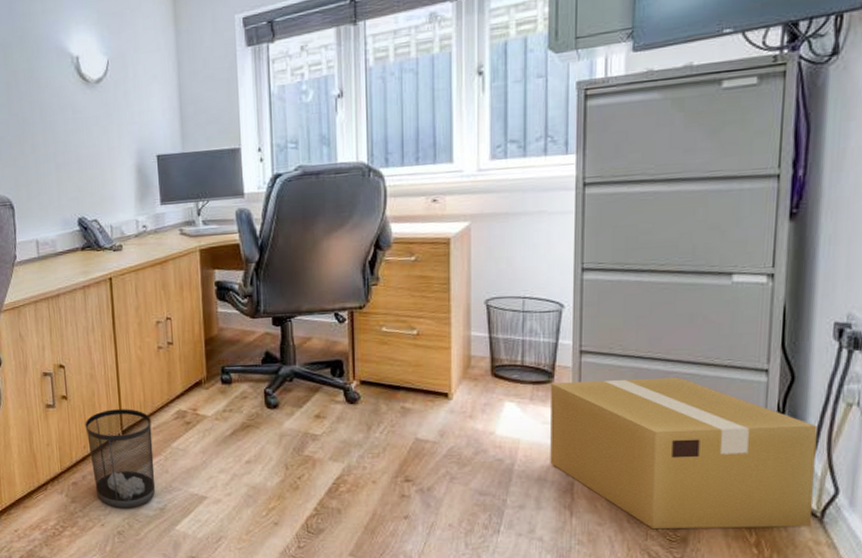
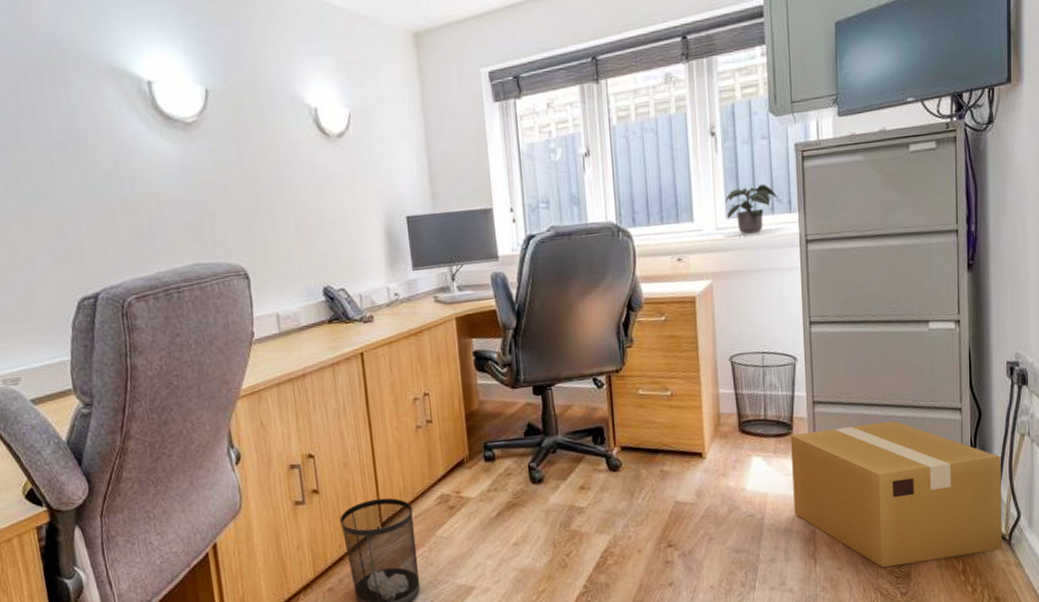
potted plant: none [490,124,552,176] -> present [725,183,777,234]

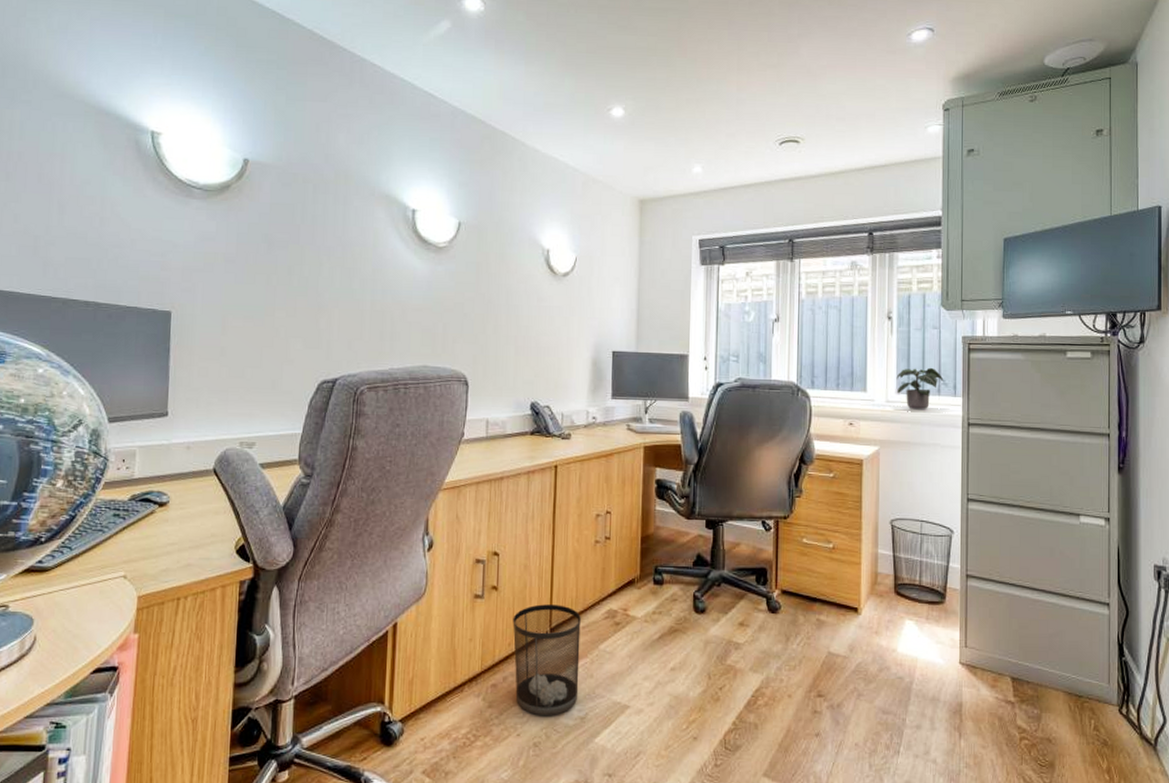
cardboard box: present [791,420,1002,568] -> none [942,604,1147,754]

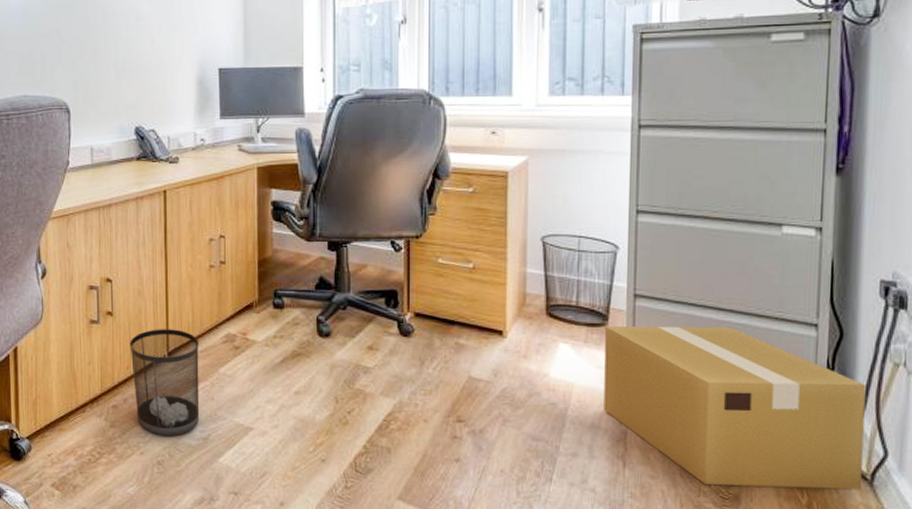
potted plant: present [896,367,944,410] -> none [549,63,609,113]
cardboard box: none [942,604,1147,754] -> present [604,326,866,490]

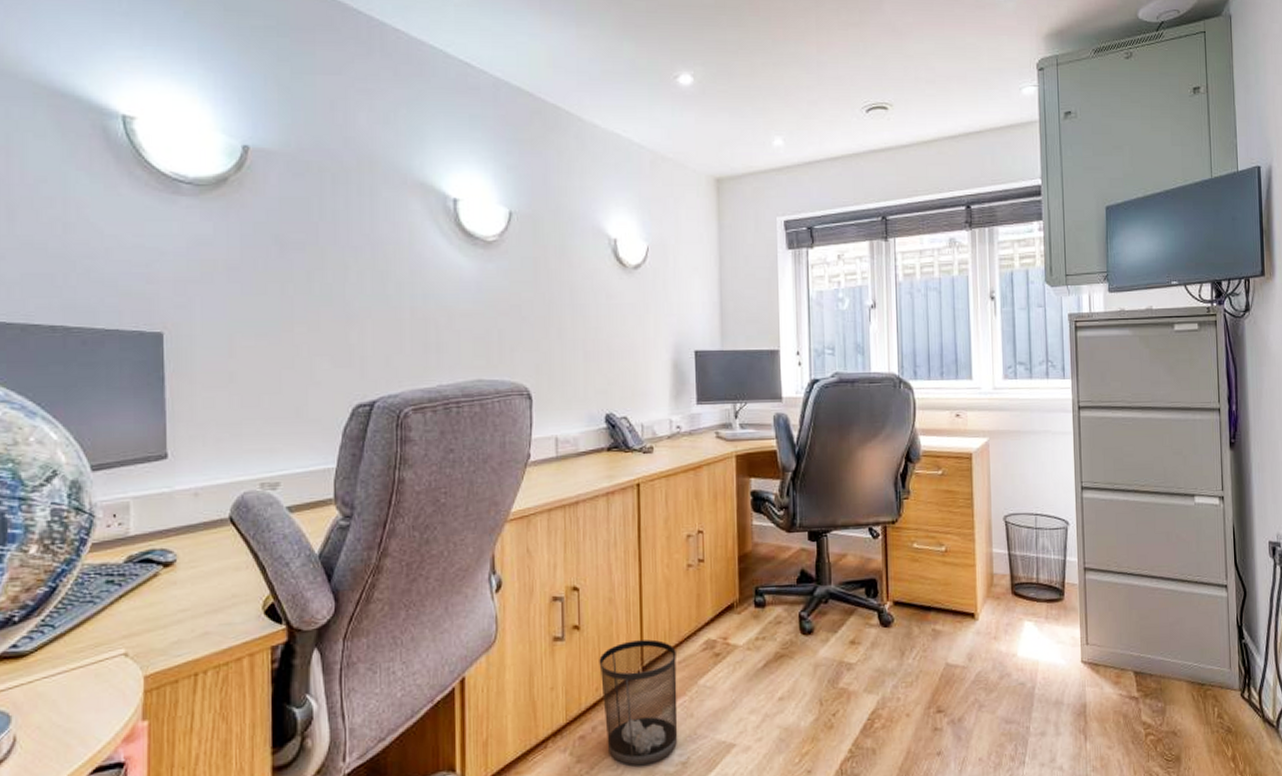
cardboard box: present [604,326,866,490] -> none [1062,593,1270,750]

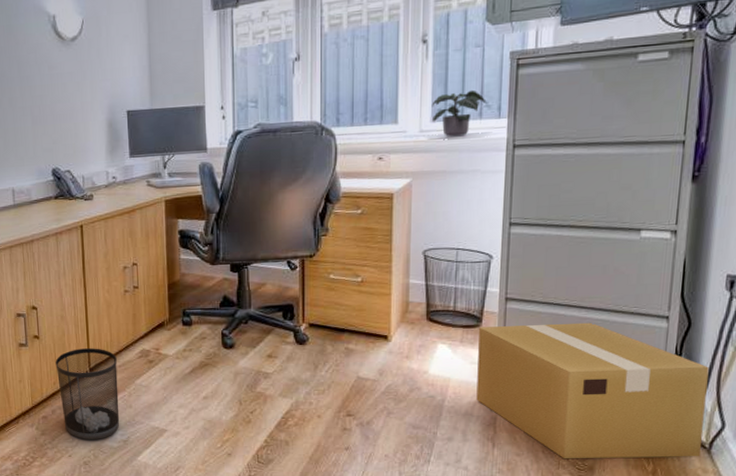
potted plant: none [1002,349,1052,396] -> present [431,90,487,137]
cardboard box: none [1062,593,1270,750] -> present [476,322,709,459]

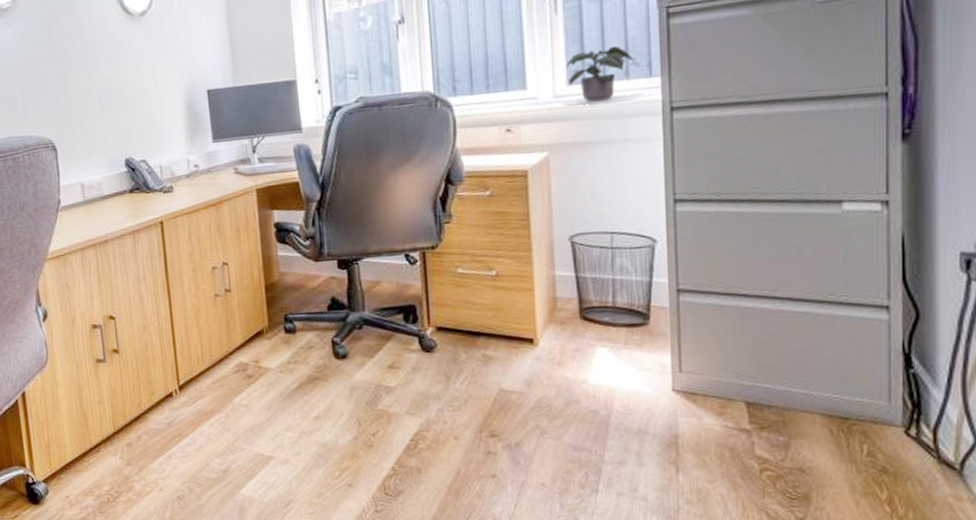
waste bin: present [55,348,120,441] -> none [138,362,217,471]
cardboard box: present [476,322,709,459] -> none [647,316,949,486]

